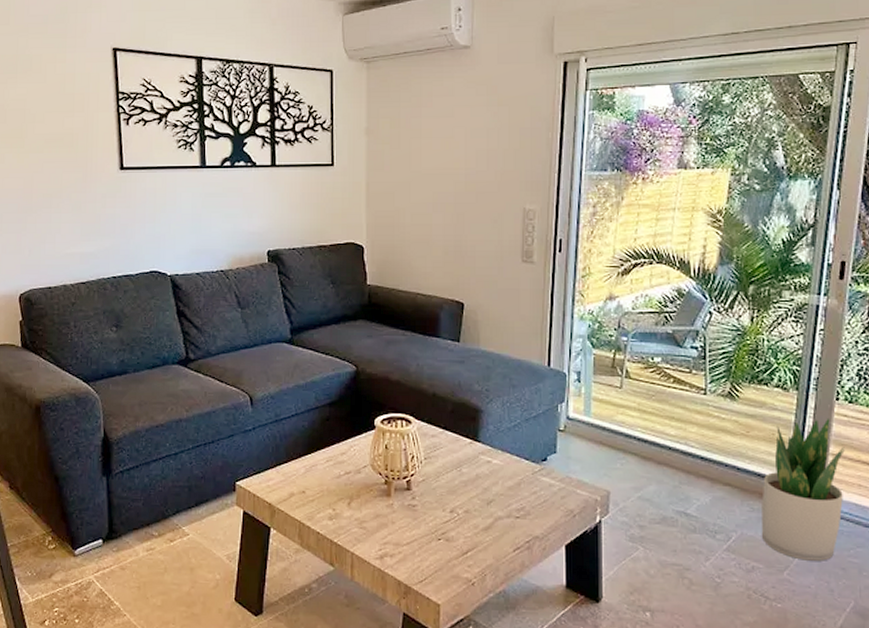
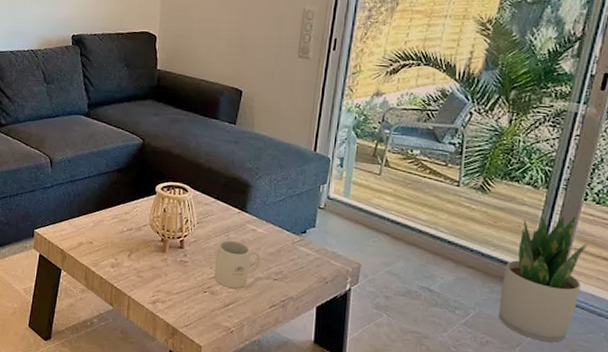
mug: none [448,475,500,532] -> present [214,239,261,289]

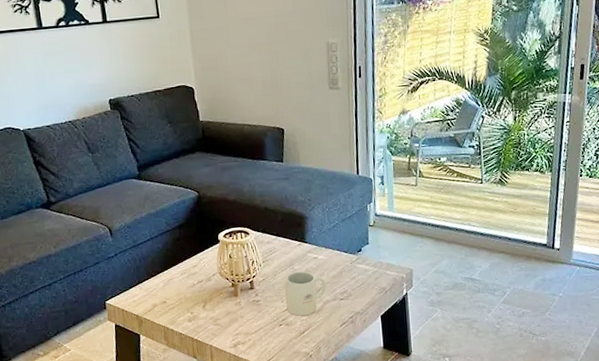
planter: present [498,215,587,342] -> none [527,191,587,303]

